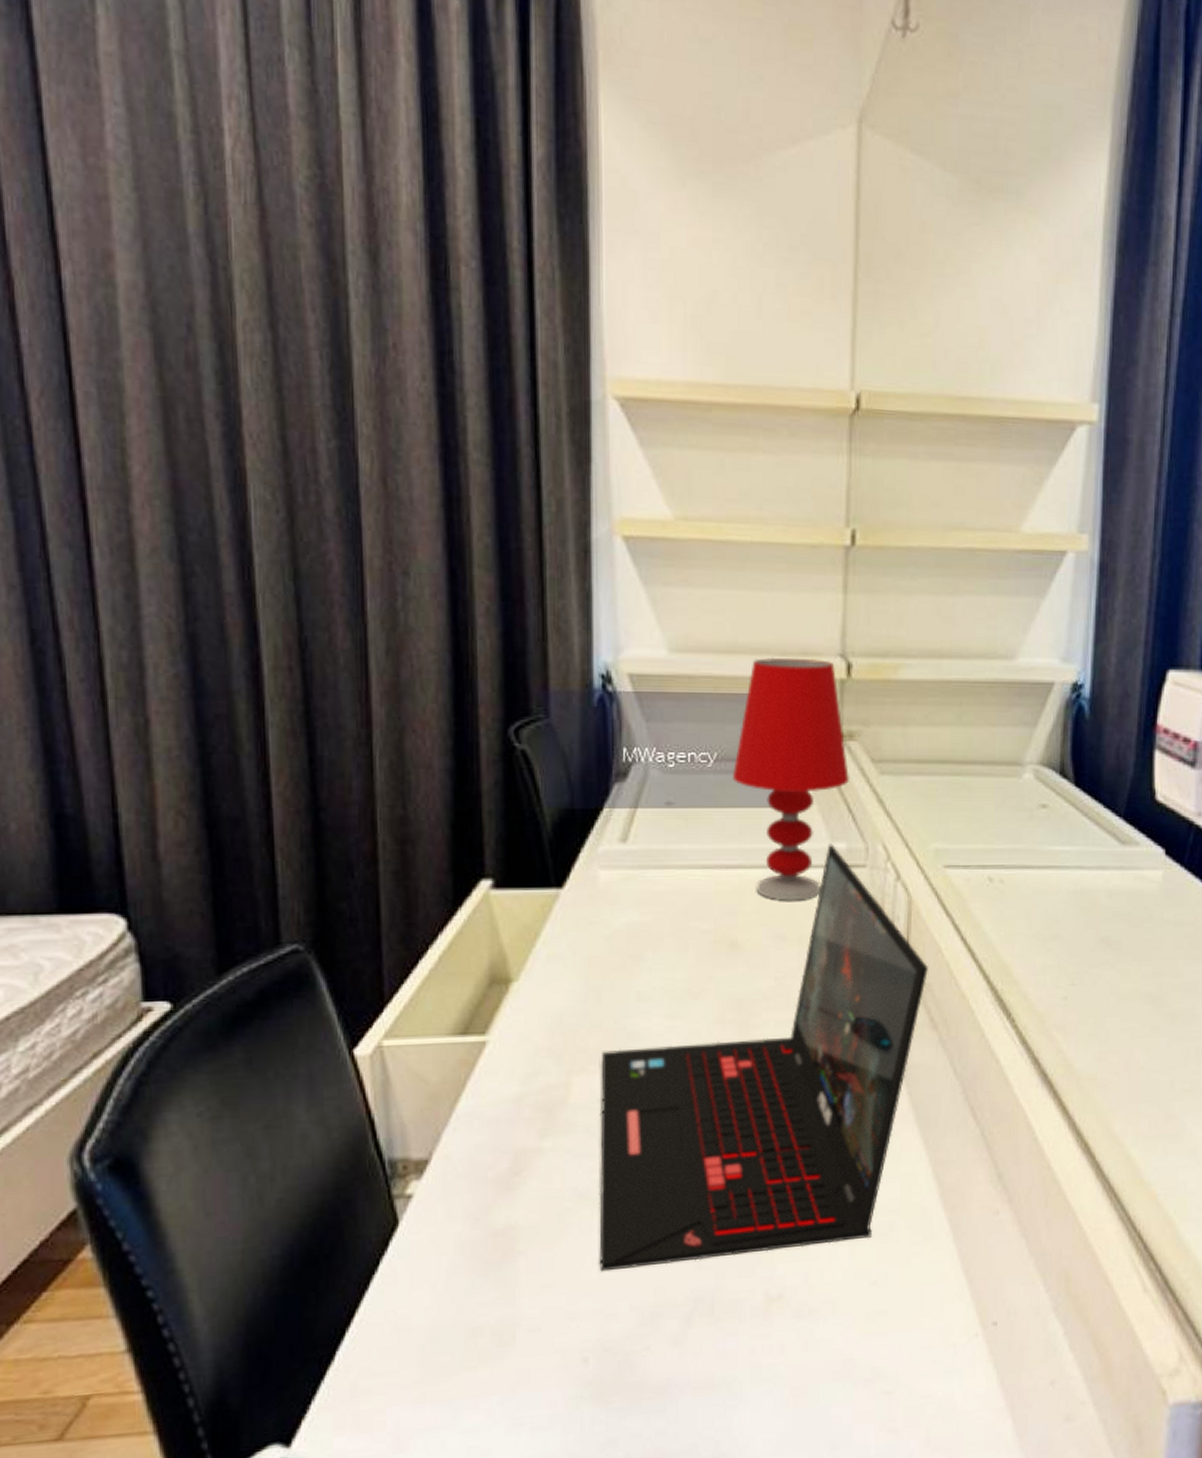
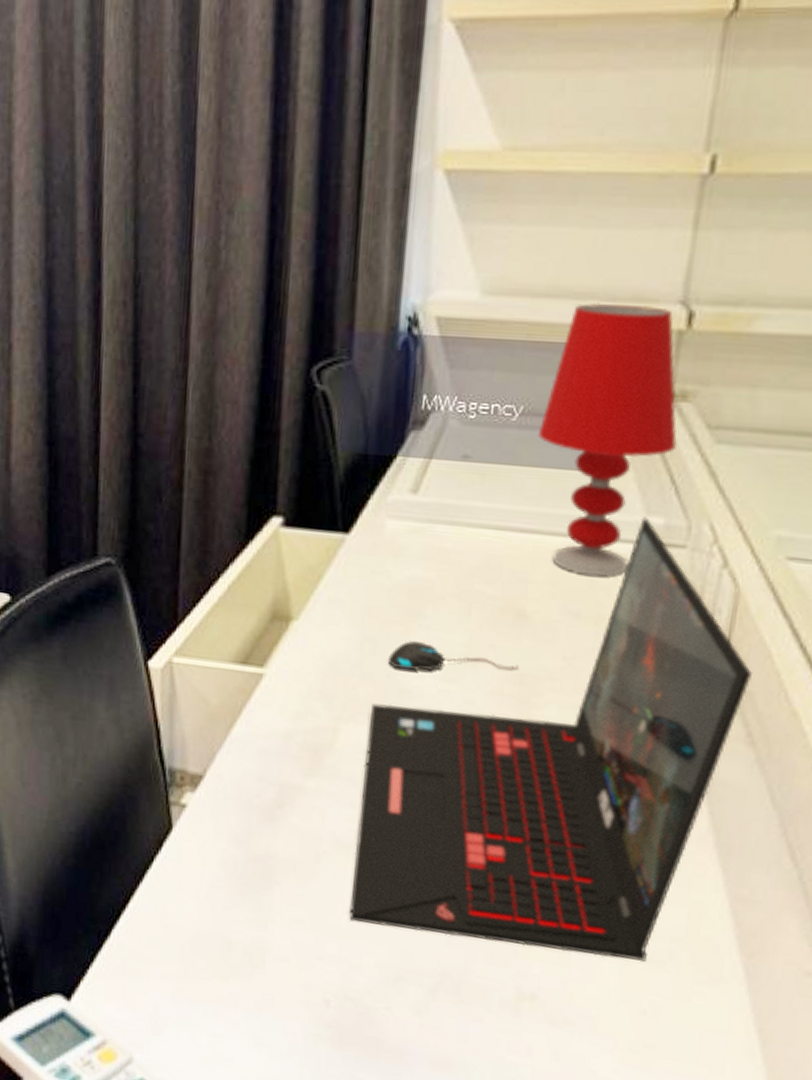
mouse: none [613,984,736,1012] -> present [387,641,519,672]

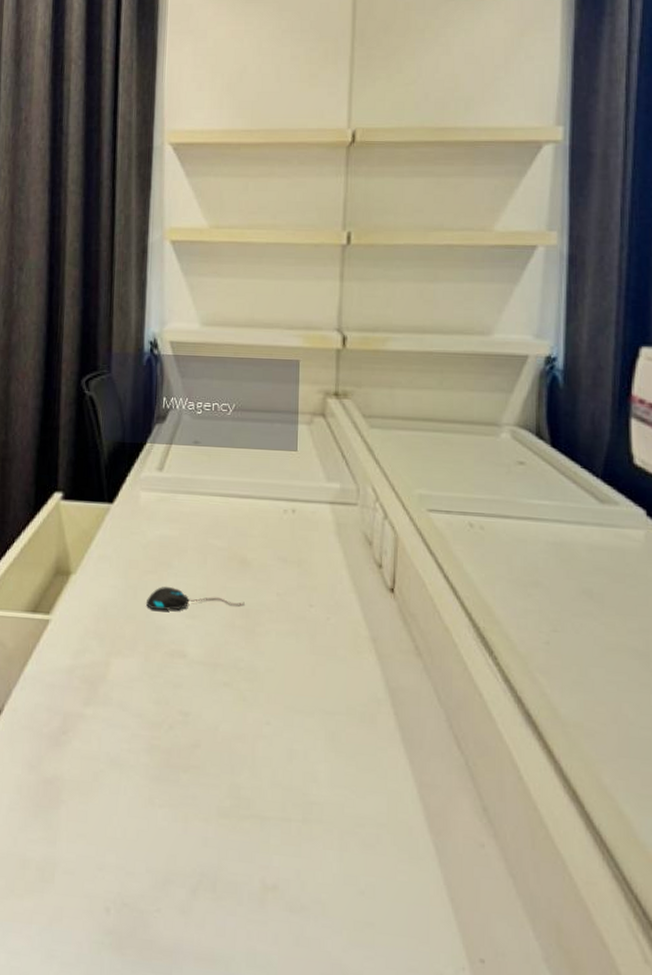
laptop: present [349,517,752,963] -> none [123,483,413,848]
table lamp: present [537,302,678,577] -> none [246,330,344,530]

